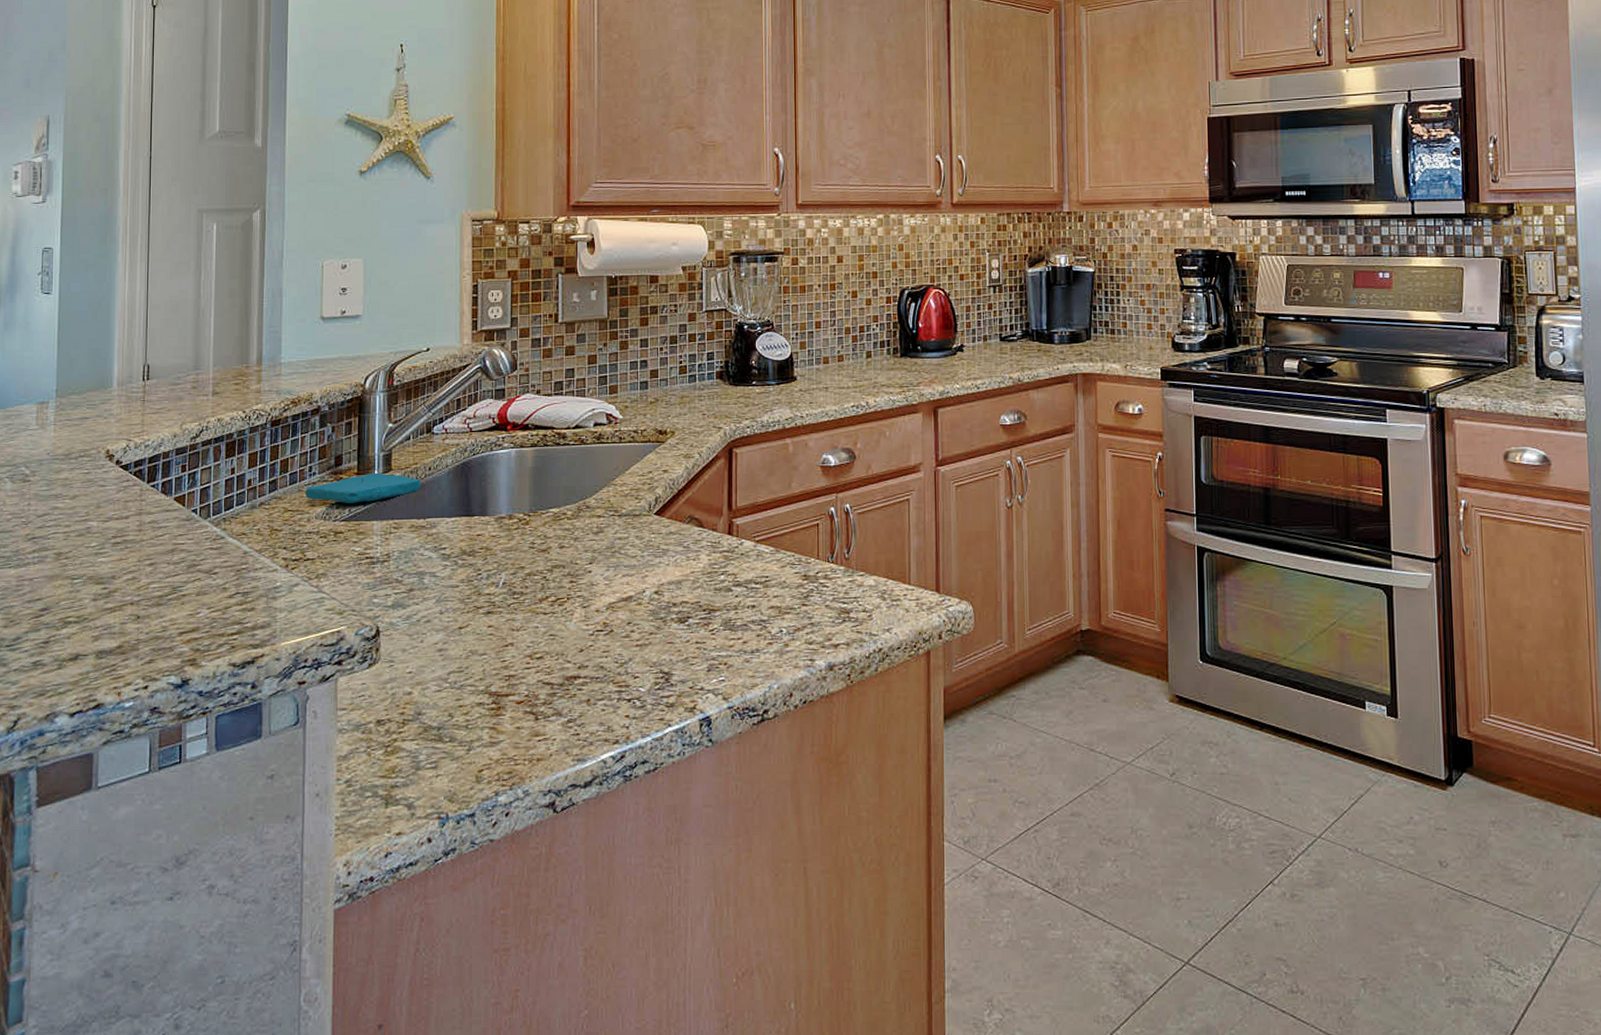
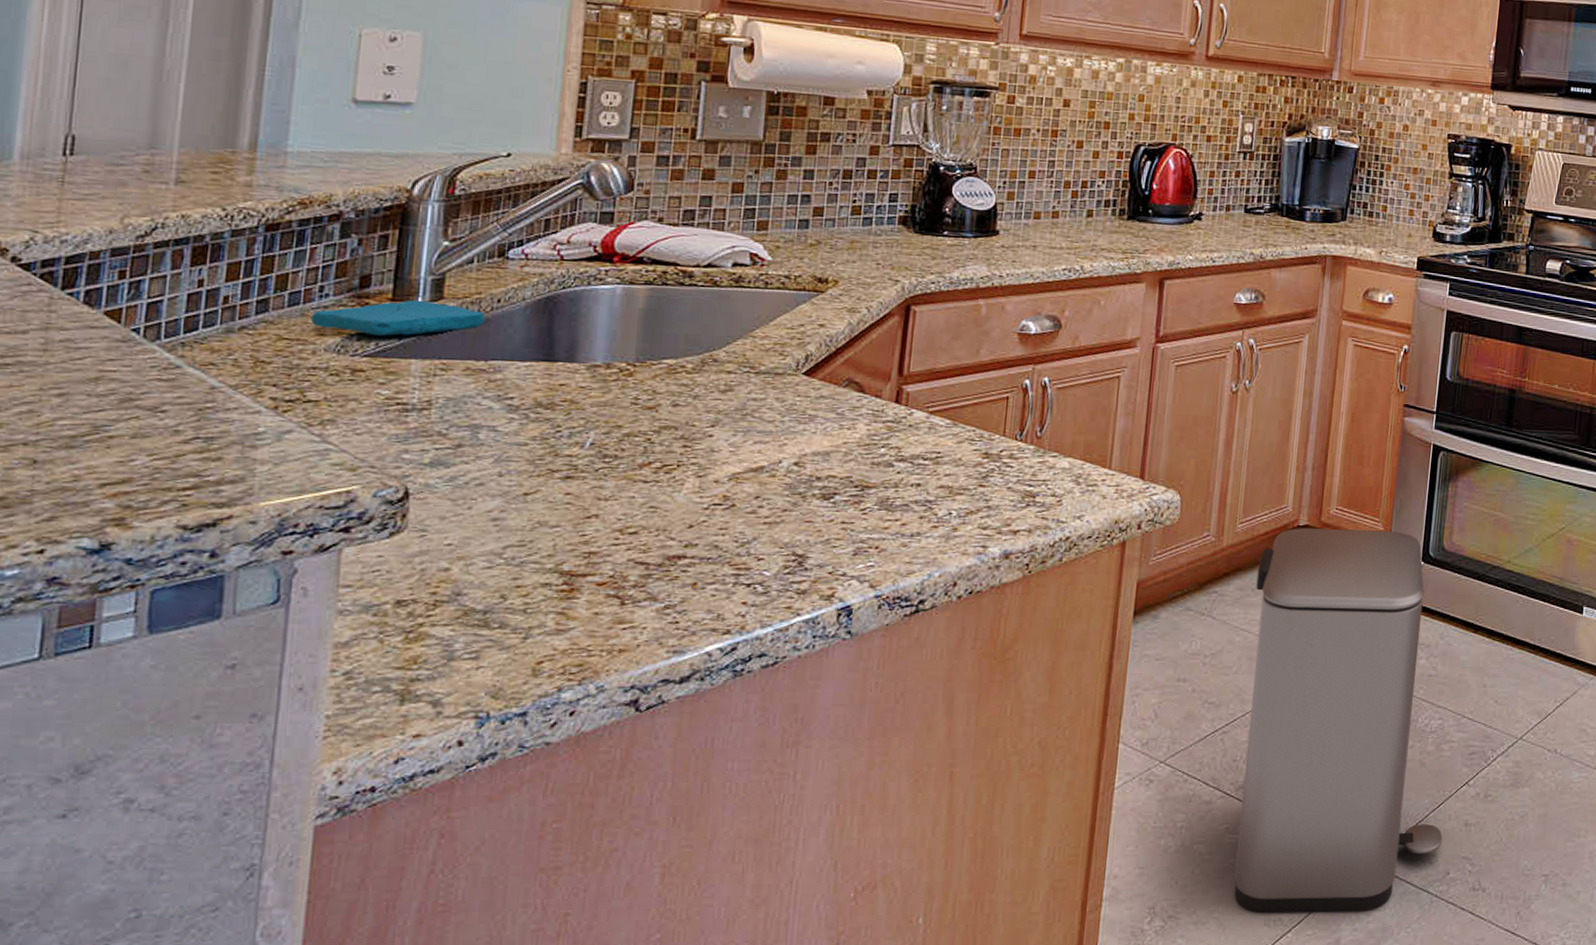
pedal bin: none [1049,632,1255,1011] -> present [1234,528,1443,914]

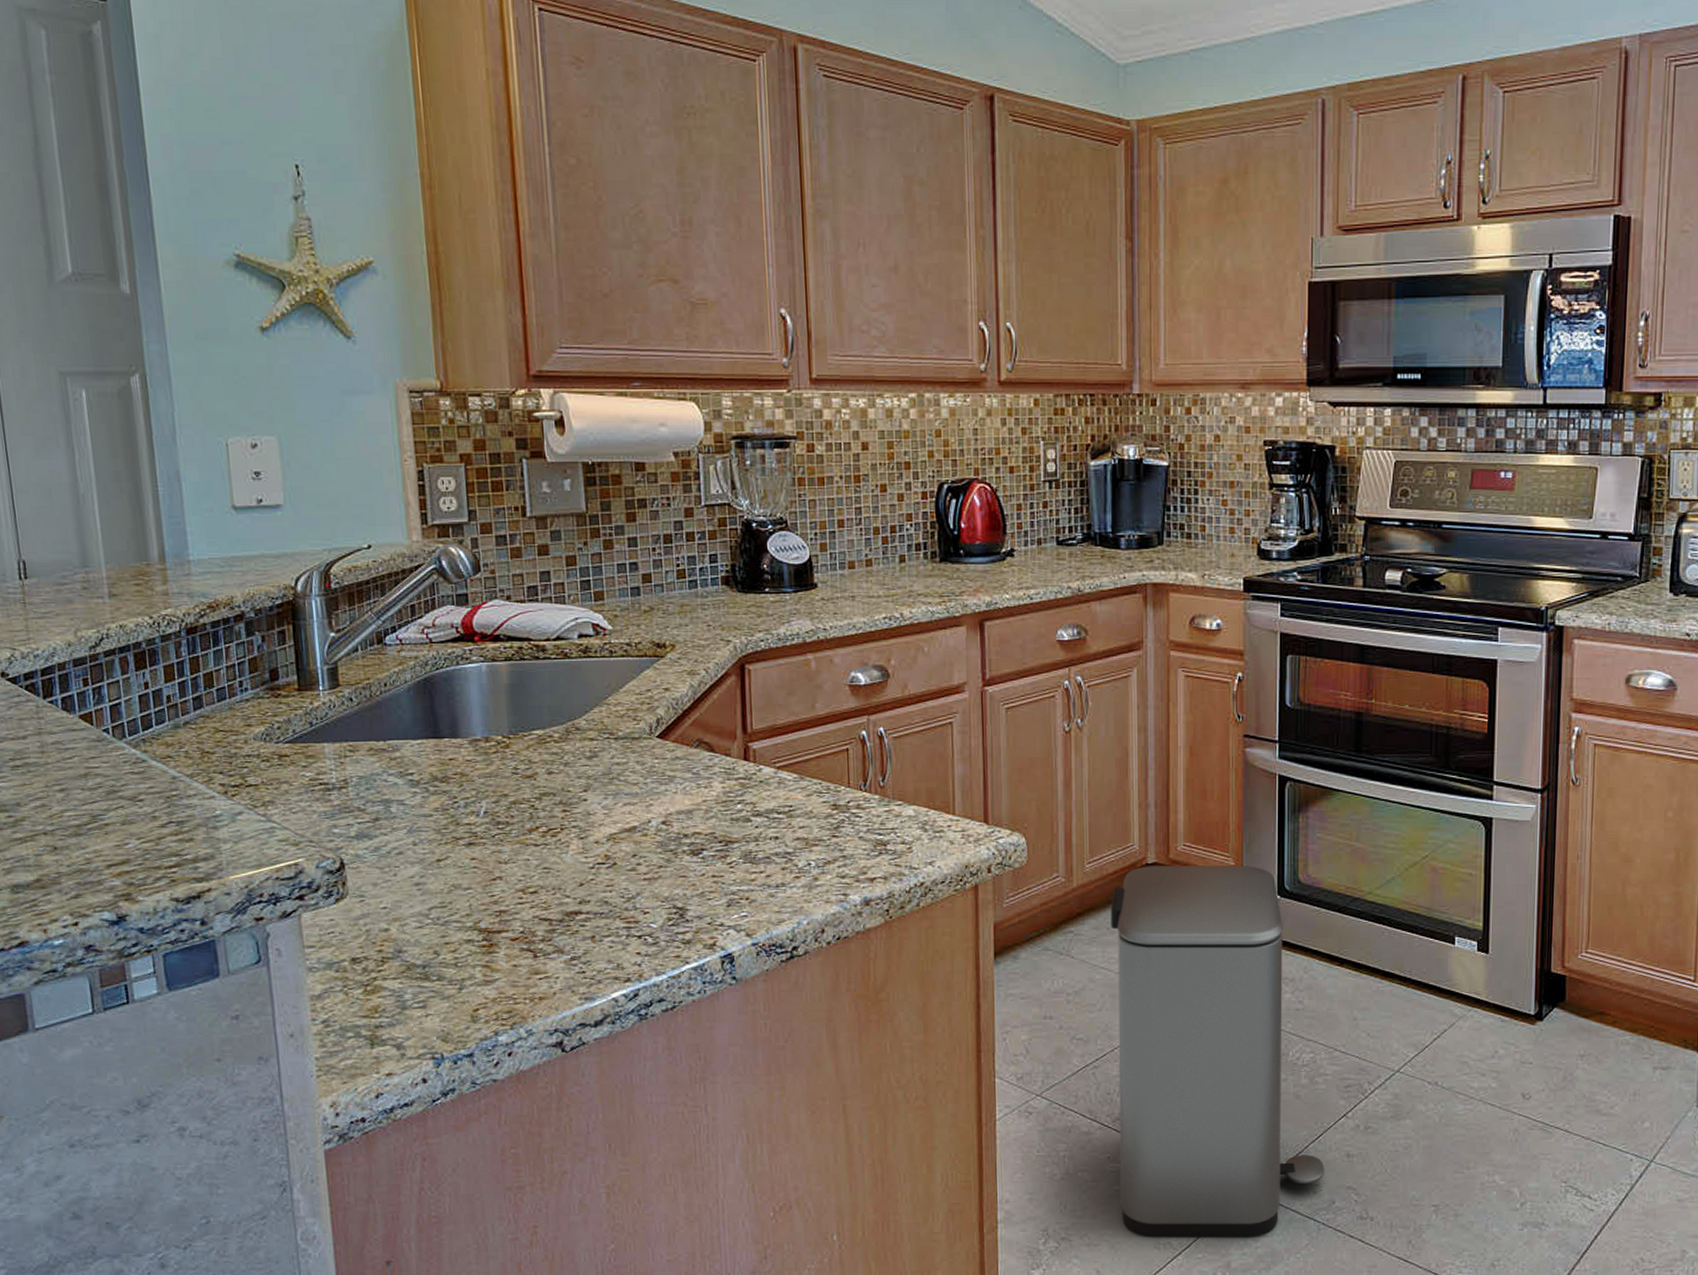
sponge: present [310,299,486,336] -> none [237,688,378,723]

